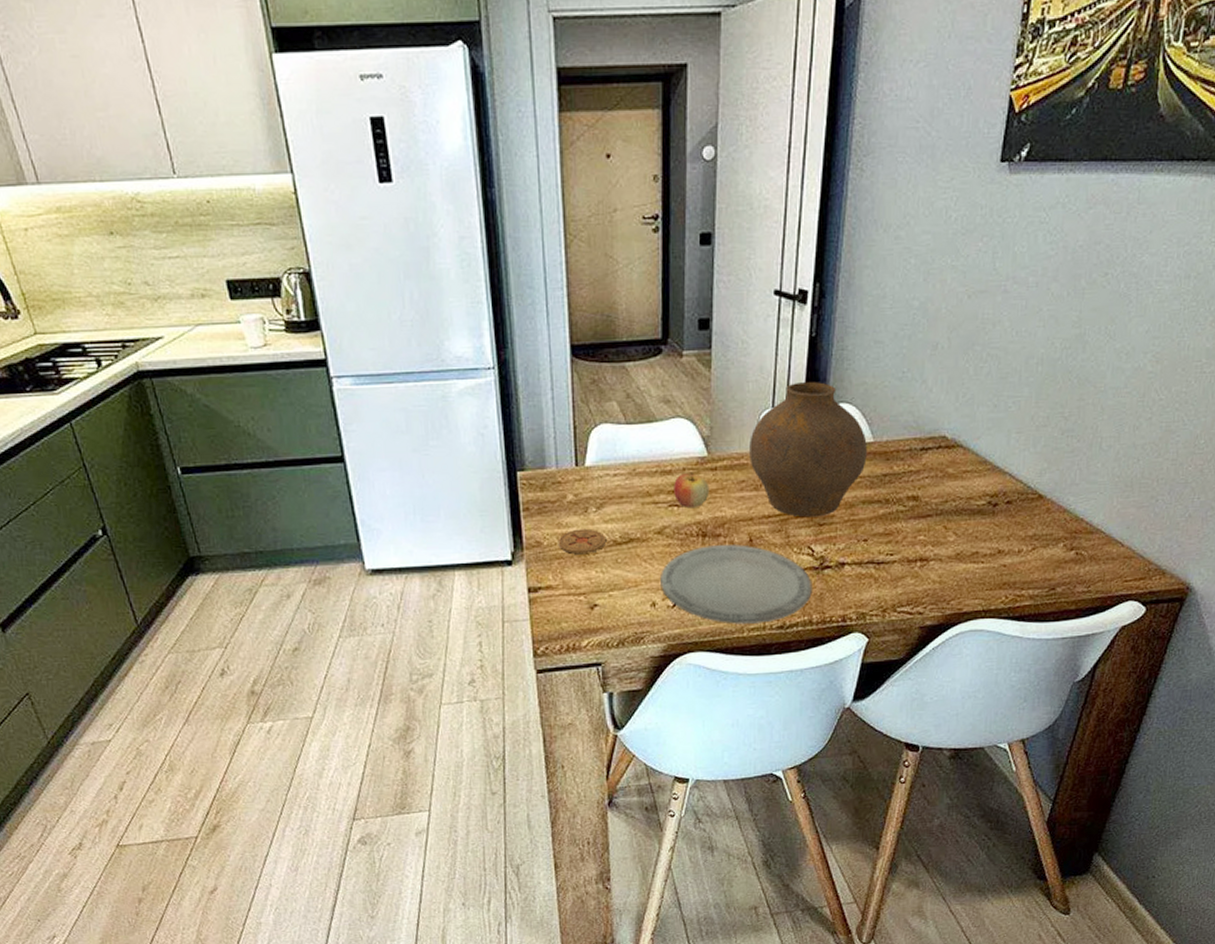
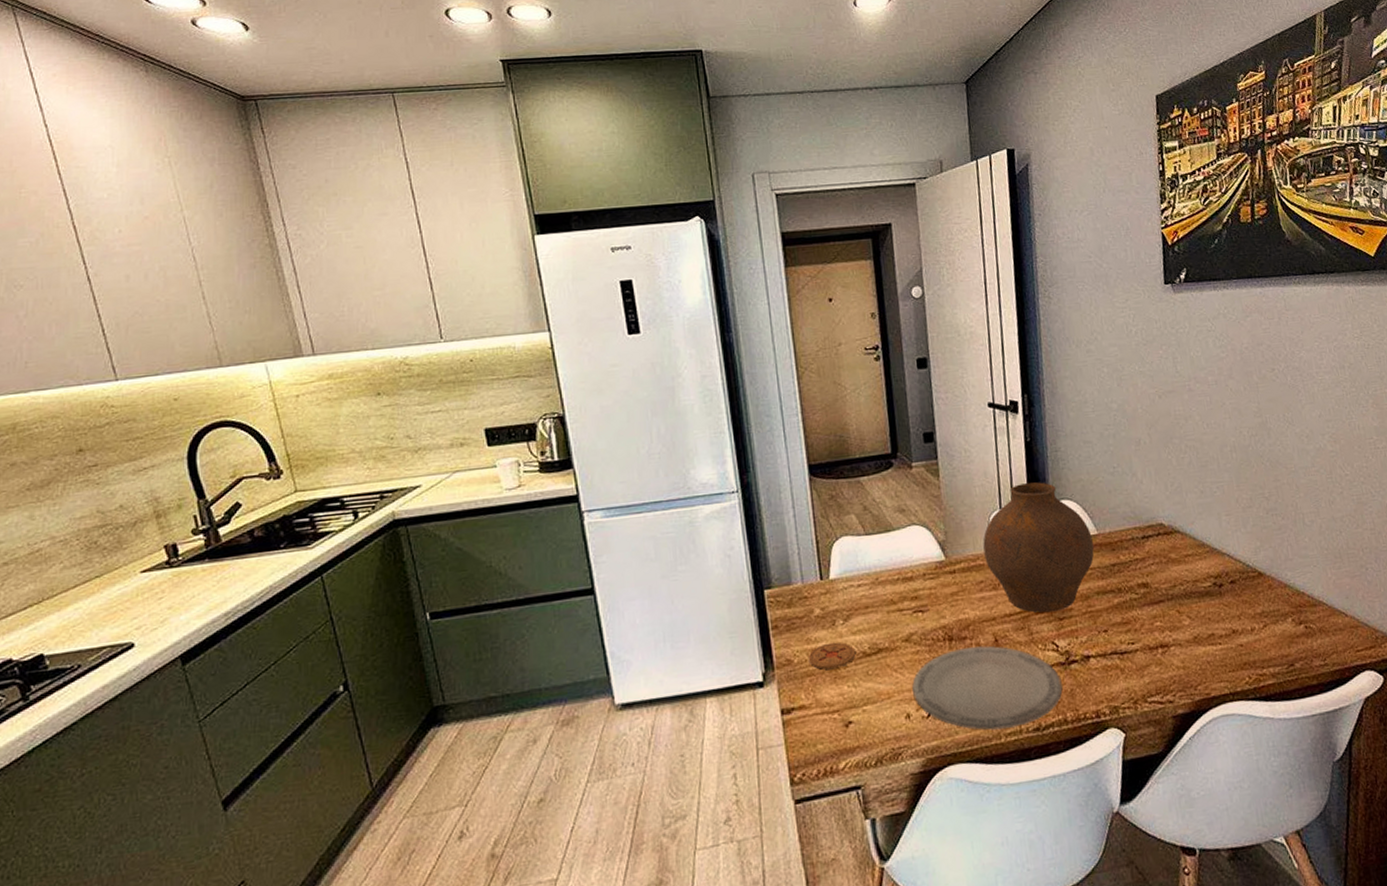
apple: present [674,472,710,509] -> none [916,576,951,613]

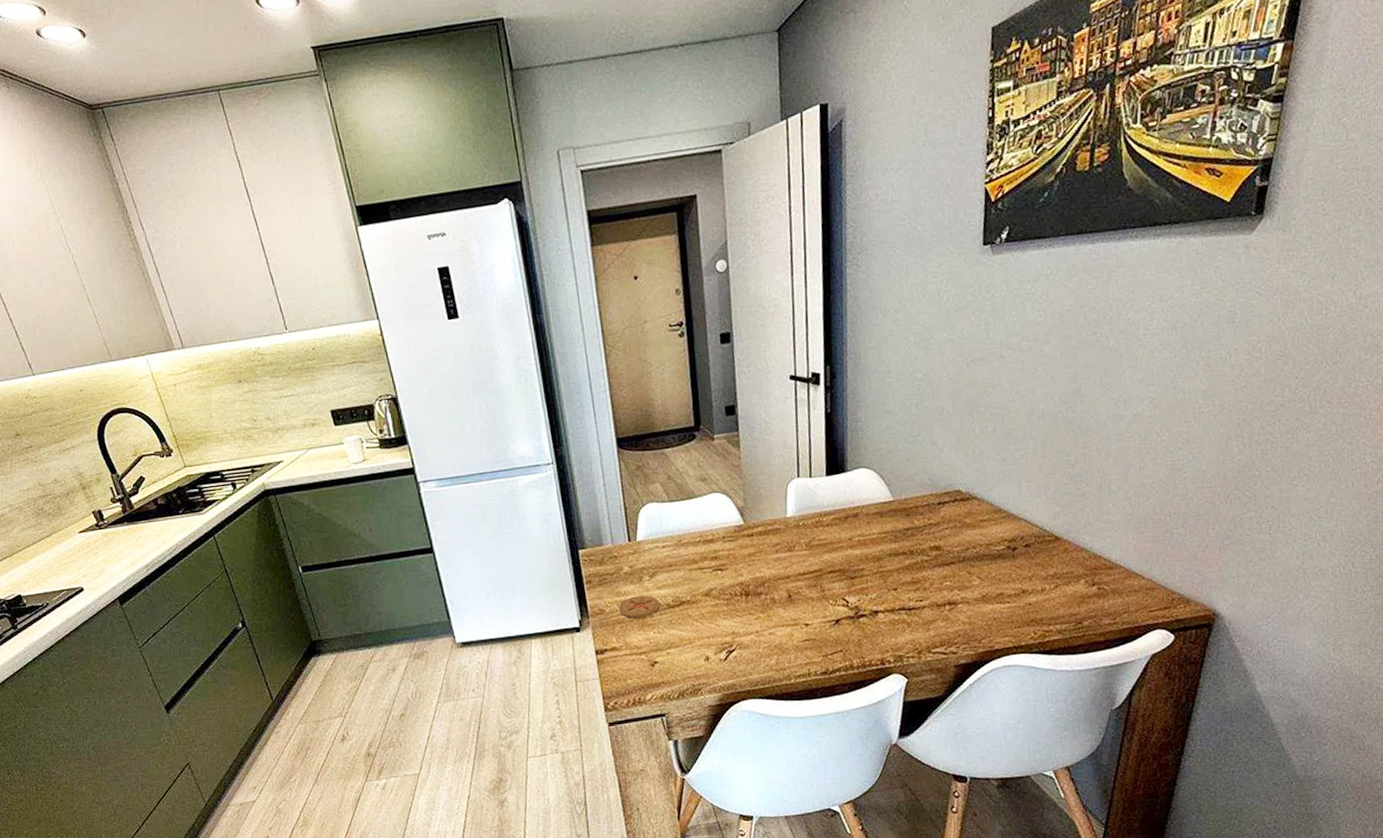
plate: present [912,645,1063,730] -> none [711,600,851,673]
vase: present [983,482,1094,613] -> none [780,451,889,573]

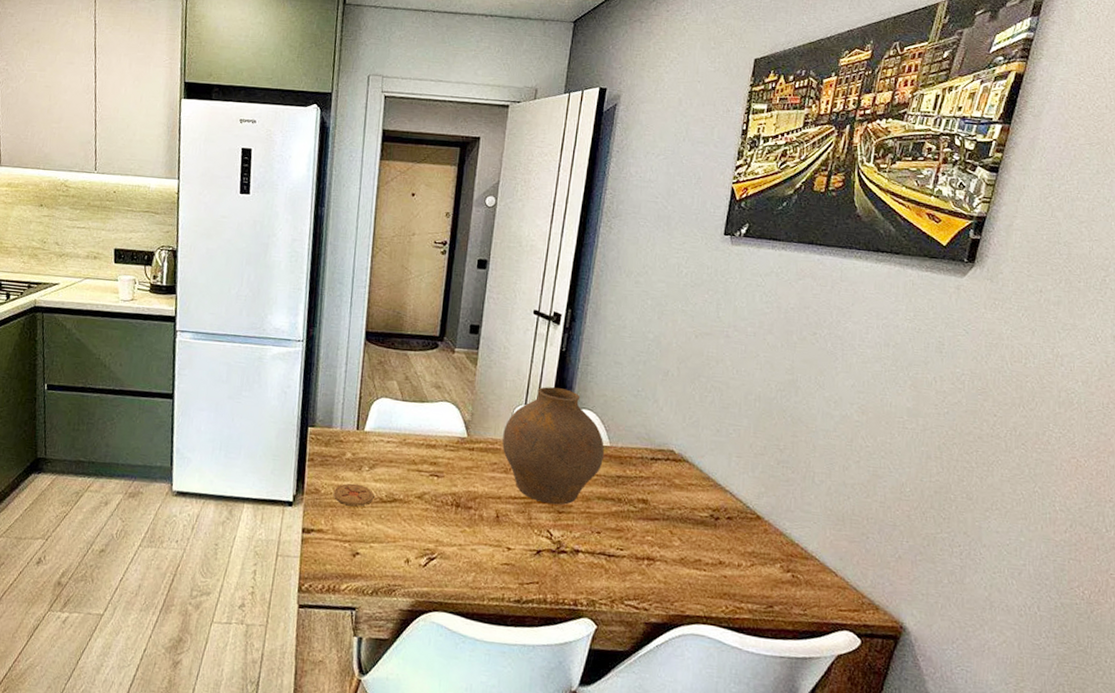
vase: none [780,451,889,573] -> present [502,387,604,505]

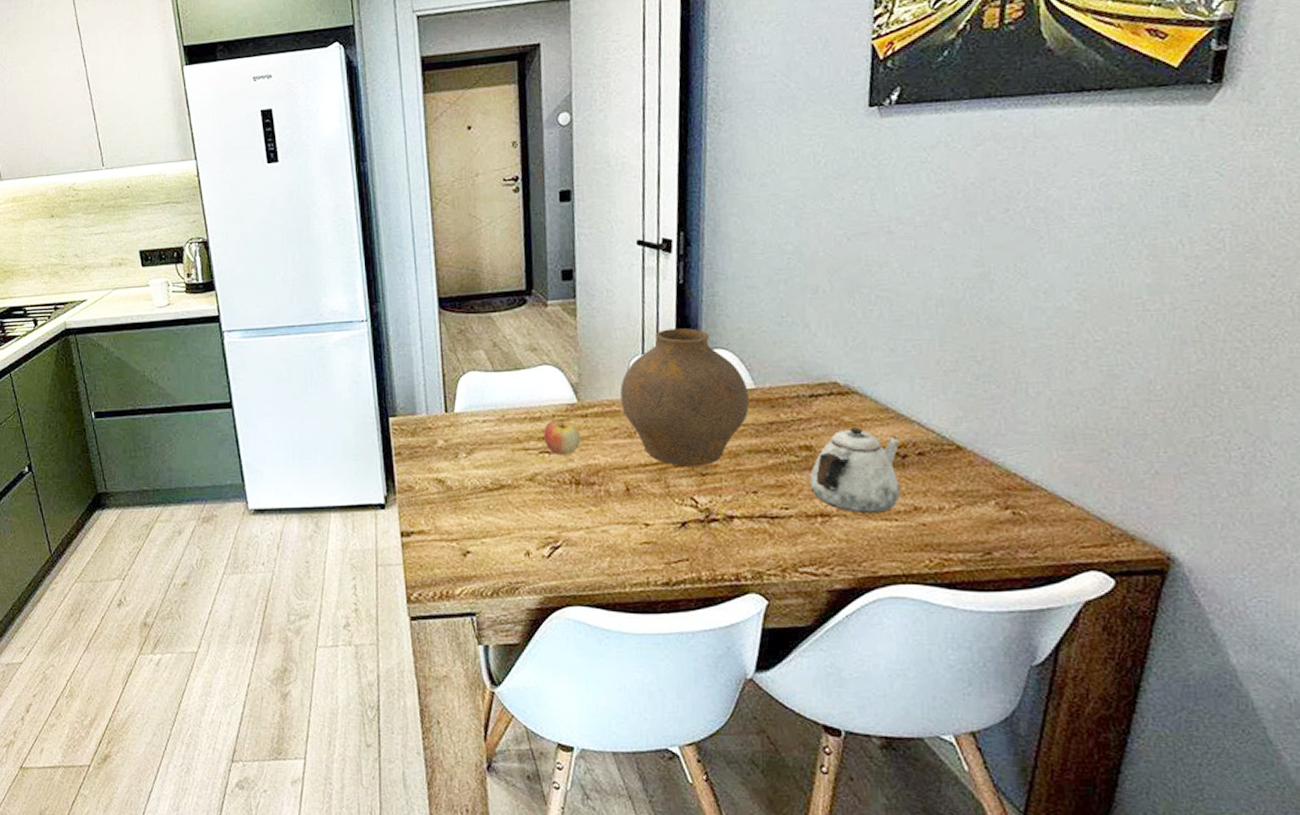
coaster: present [333,483,374,506] -> none [429,474,478,500]
apple: none [435,449,466,481] -> present [544,418,581,456]
teapot: none [642,489,715,563] -> present [809,427,900,513]

